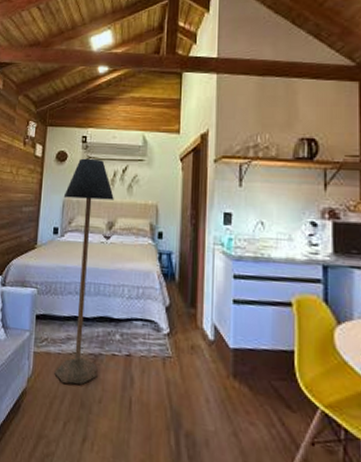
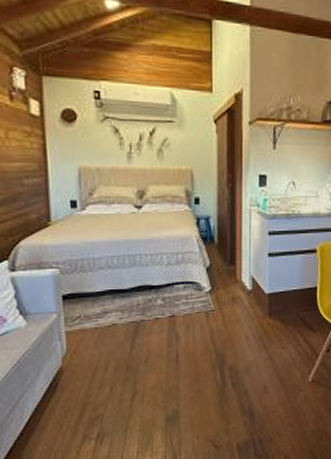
floor lamp: present [54,158,114,385] -> none [78,118,142,353]

